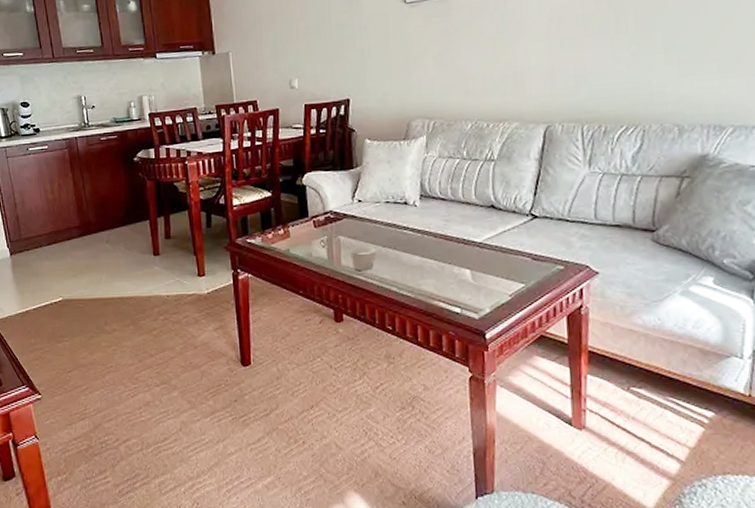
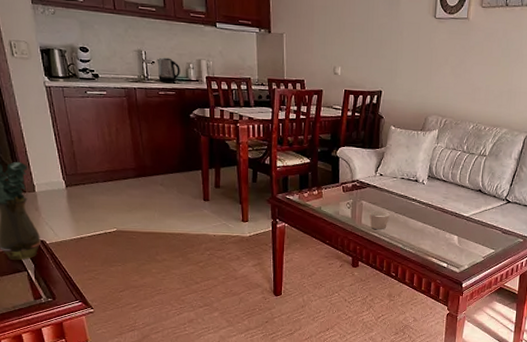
kettle: none [97,99,122,127] -> present [157,57,180,83]

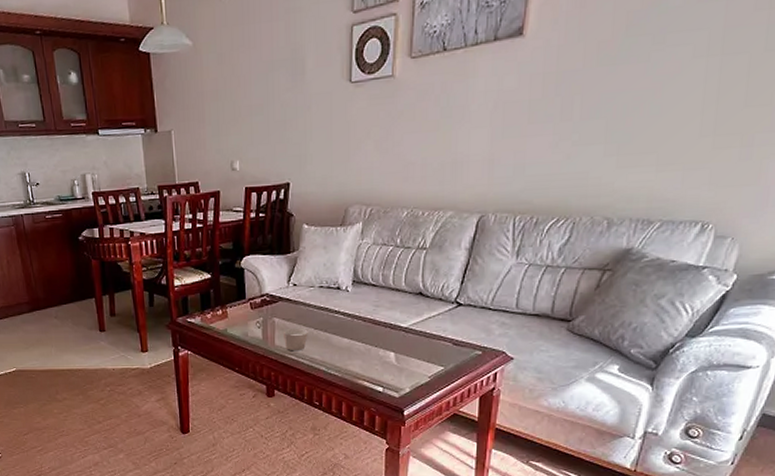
kettle: present [157,57,180,83] -> none [41,176,66,205]

